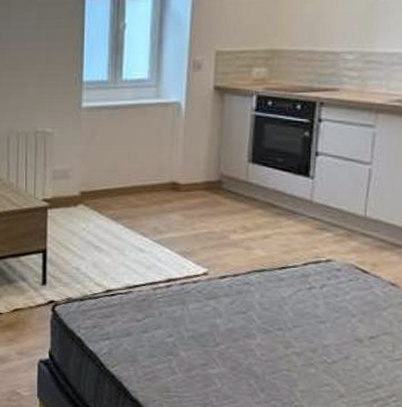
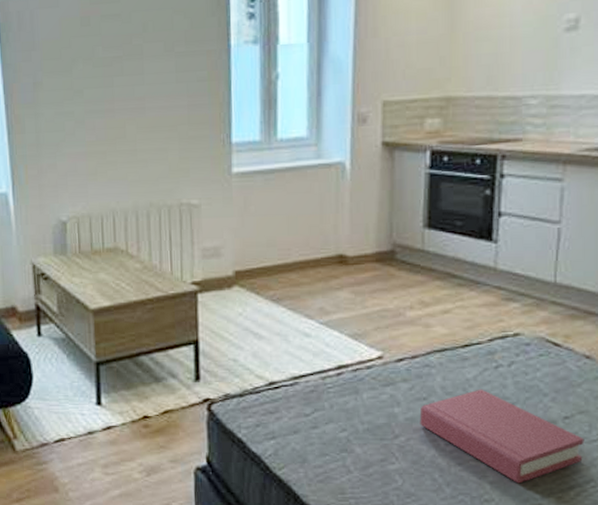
hardback book: none [239,307,388,394] -> present [419,389,584,484]

